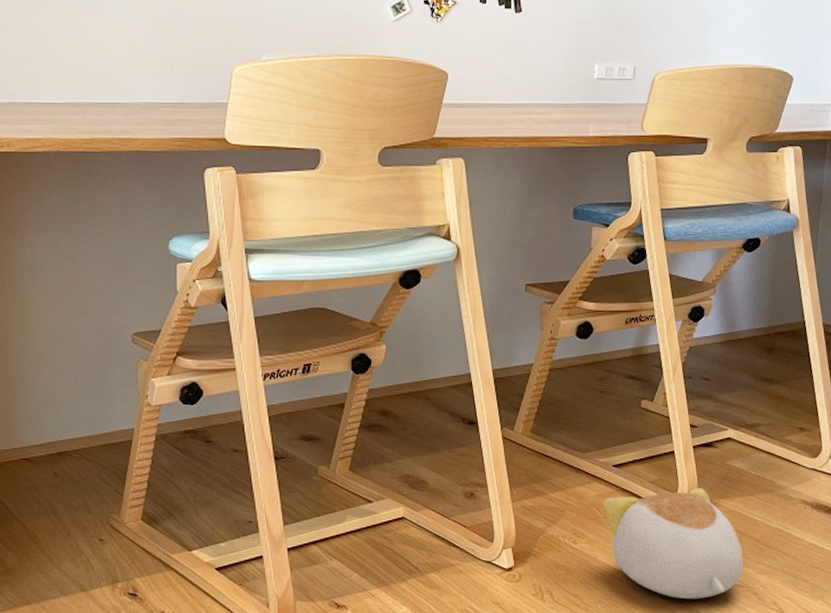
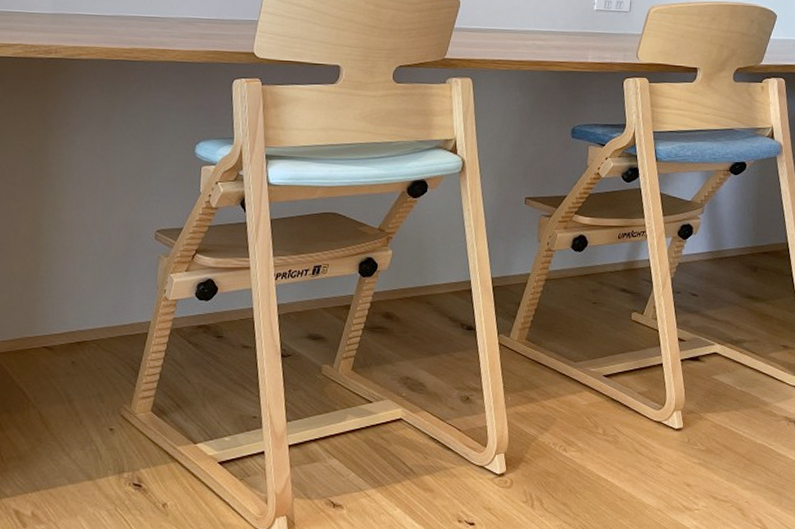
plush toy: present [603,487,744,600] -> none [593,400,729,513]

